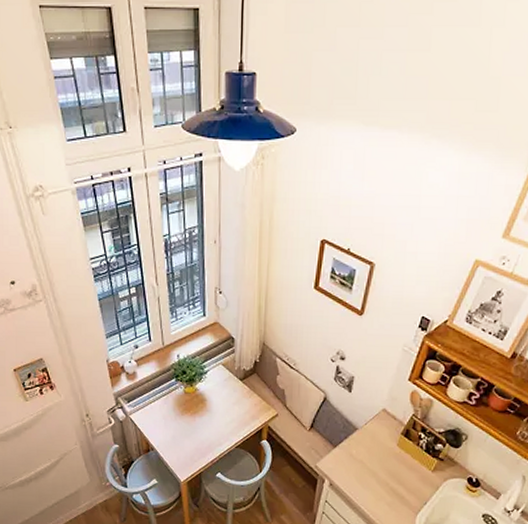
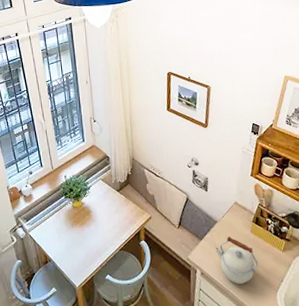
kettle: none [351,446,400,501] -> present [215,236,259,284]

